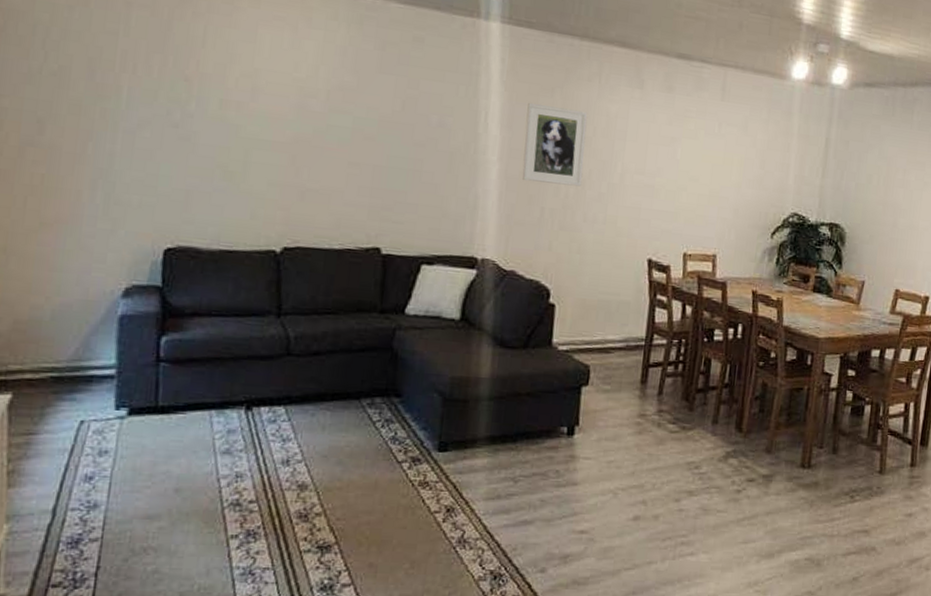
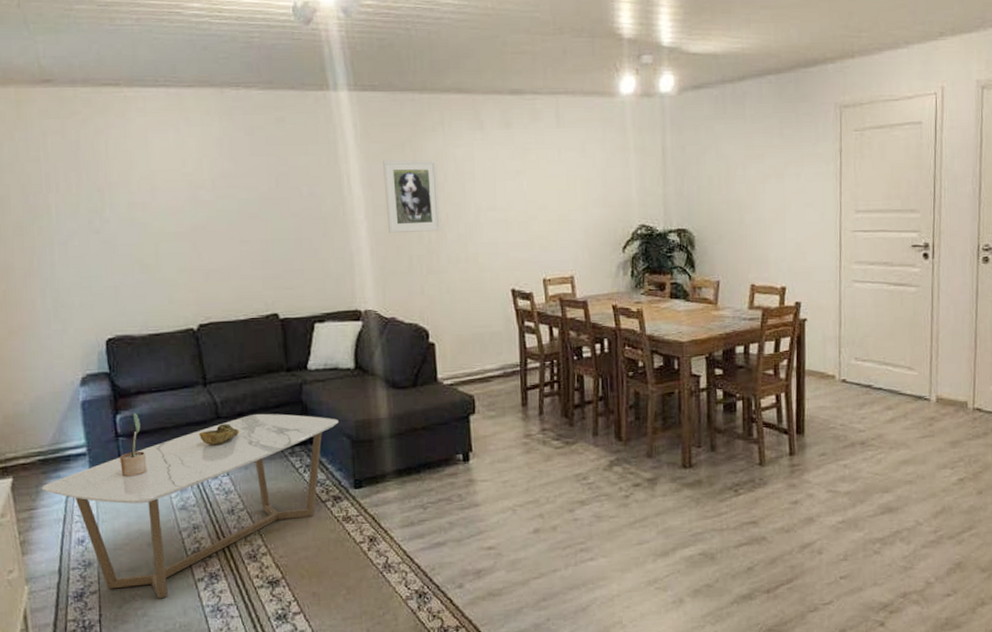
coffee table: none [48,355,432,555] -> present [41,413,339,599]
potted plant: none [156,336,191,409] -> present [120,412,147,477]
decorative bowl: none [261,362,311,385] -> present [198,424,239,445]

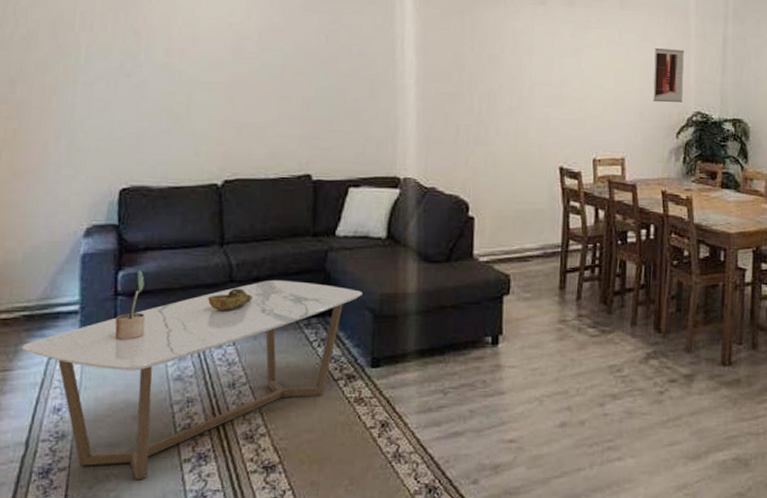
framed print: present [383,160,442,234] -> none [437,26,496,102]
wall art: none [595,164,627,219] -> present [653,48,684,103]

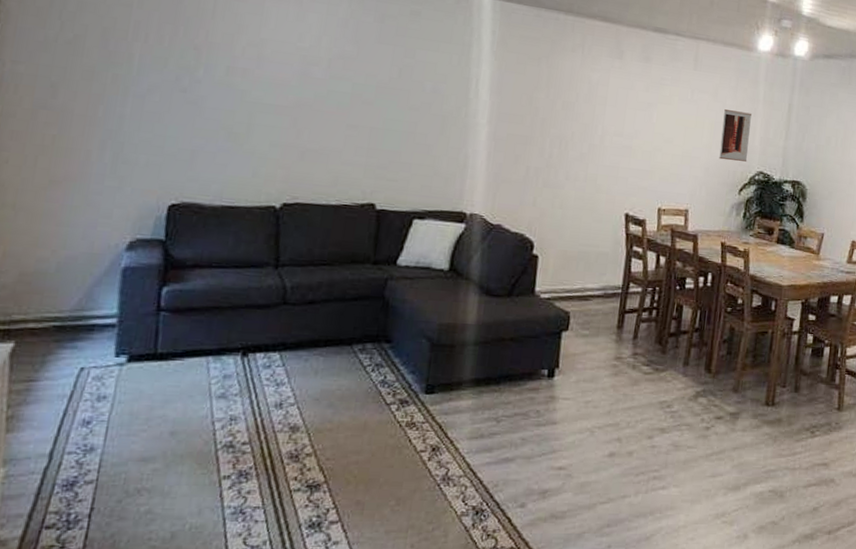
coffee table: present [21,279,362,480] -> none [49,304,421,495]
potted plant: present [115,270,146,340] -> none [155,287,191,356]
decorative bowl: present [207,288,252,310] -> none [257,310,306,332]

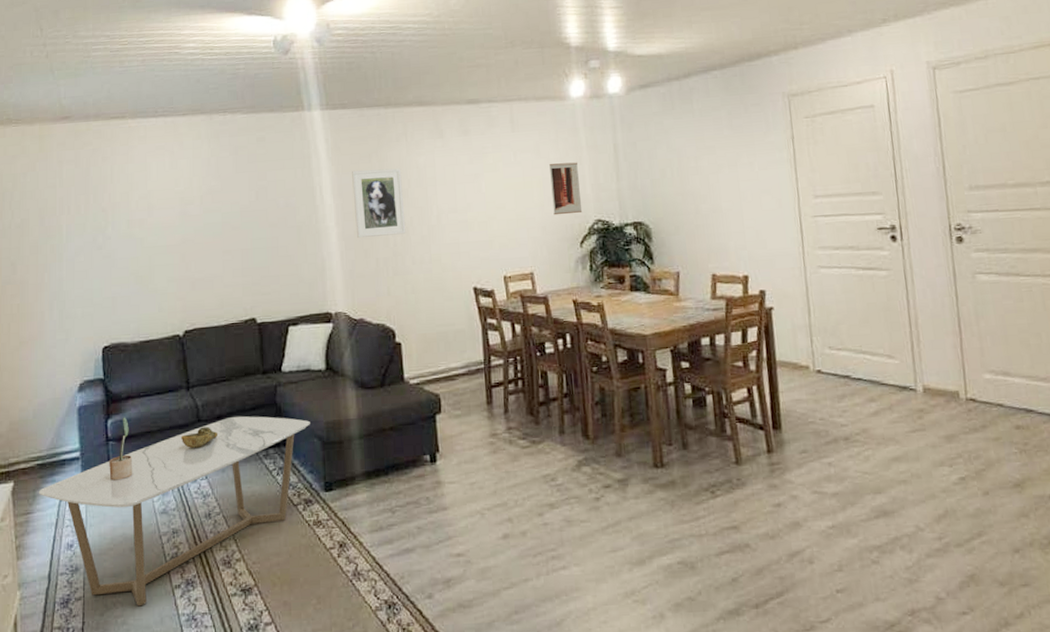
coffee table: none [49,304,421,495] -> present [38,416,310,607]
potted plant: none [155,287,191,356] -> present [109,417,133,481]
decorative bowl: none [257,310,306,332] -> present [180,426,217,448]
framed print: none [509,70,571,147] -> present [352,168,406,239]

